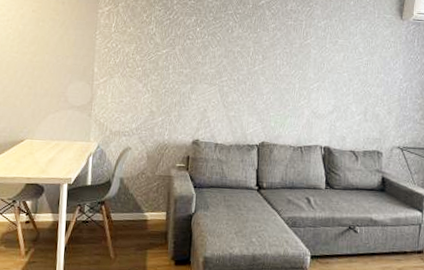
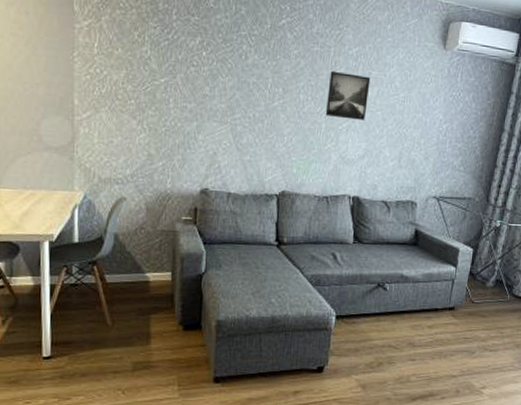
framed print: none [298,40,337,81] -> present [325,70,371,121]

